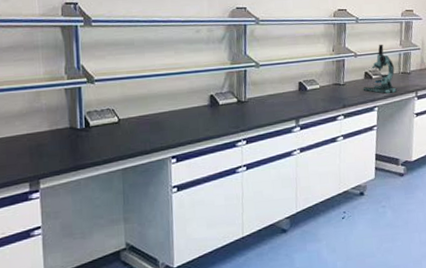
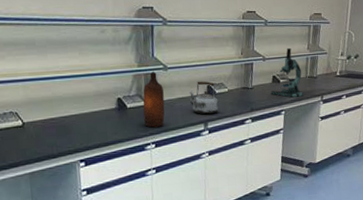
bottle: none [235,69,257,124] -> present [143,72,165,128]
kettle: none [281,77,311,111] -> present [189,81,219,115]

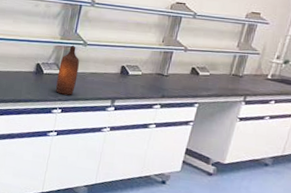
kettle: present [189,81,219,115] -> none [102,60,131,93]
microscope: present [270,47,303,97] -> none [186,42,226,93]

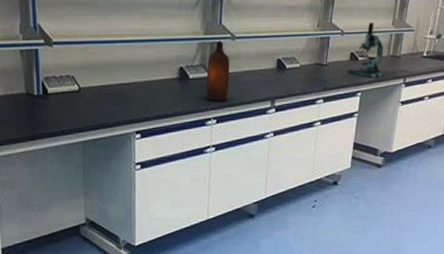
microscope: none [186,42,226,93] -> present [347,22,384,78]

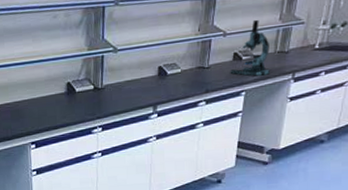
bottle: present [206,41,230,102] -> none [91,55,113,111]

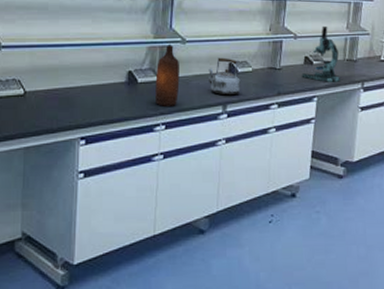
bottle: none [91,55,113,111] -> present [155,45,180,106]
kettle: none [139,62,170,97] -> present [208,57,241,96]

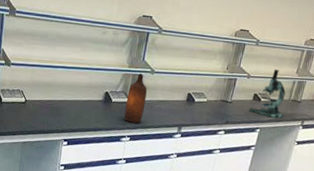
kettle: present [208,57,241,96] -> none [169,88,196,120]

